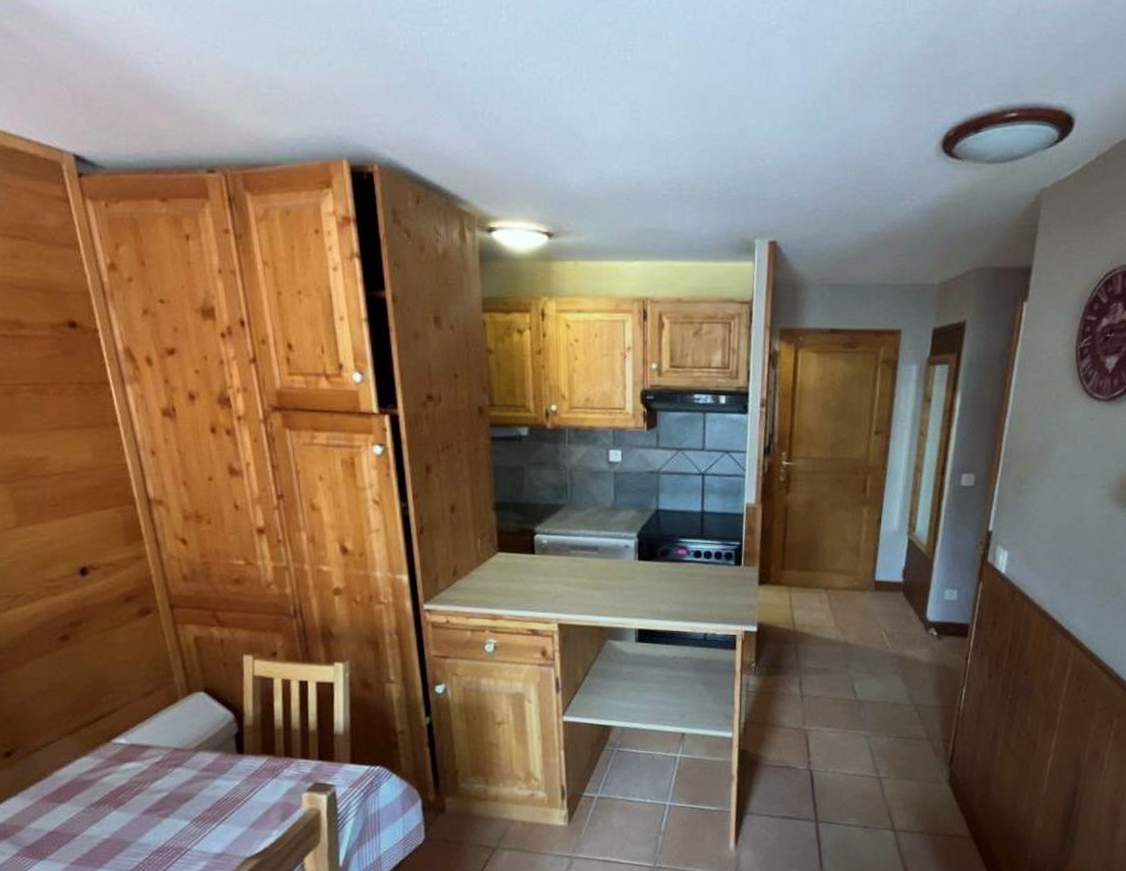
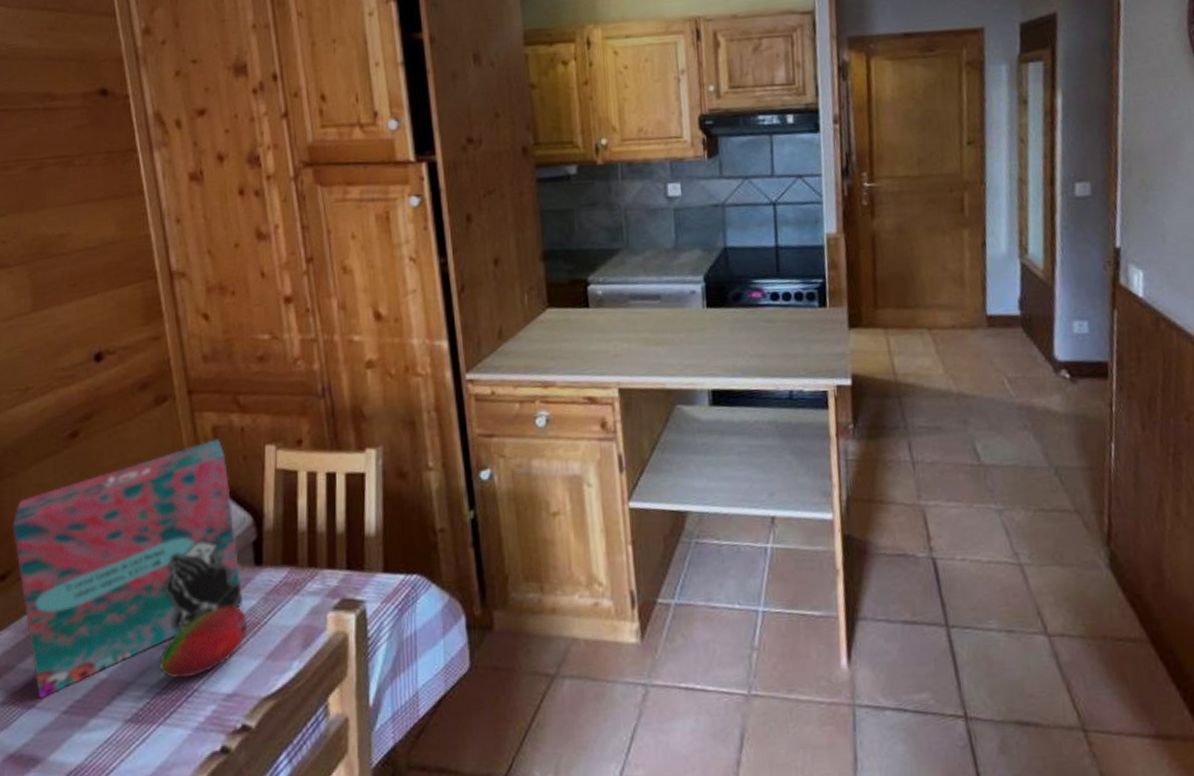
cereal box: none [13,648,228,852] -> present [12,439,244,698]
fruit: none [155,784,233,841] -> present [159,605,248,679]

